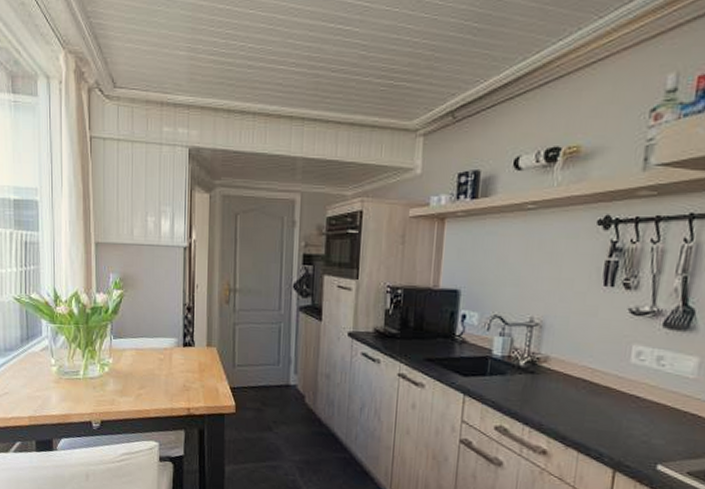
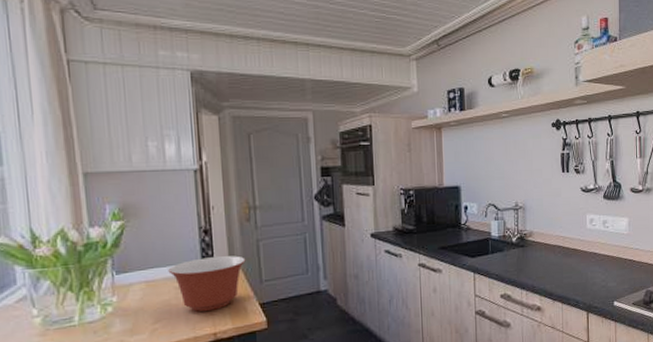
mixing bowl: none [155,334,222,386] -> present [168,255,246,312]

